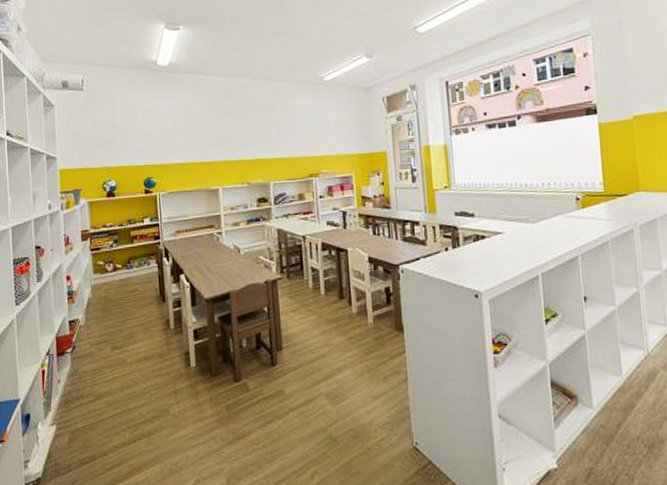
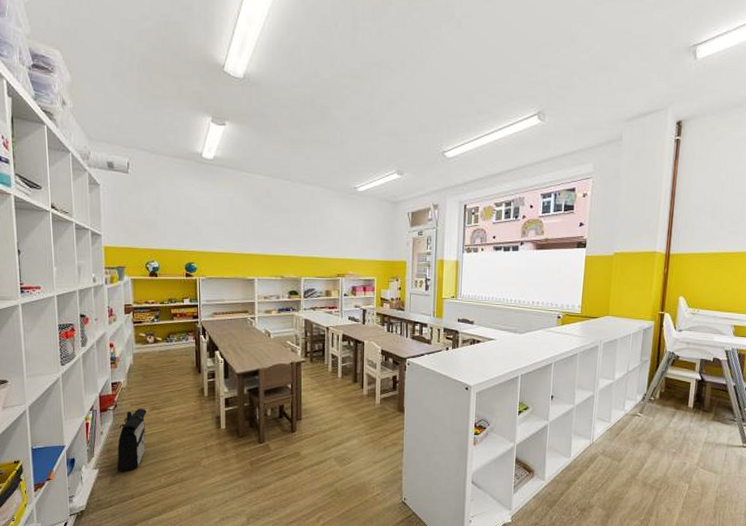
backpack: none [76,349,108,428] -> present [117,409,147,472]

